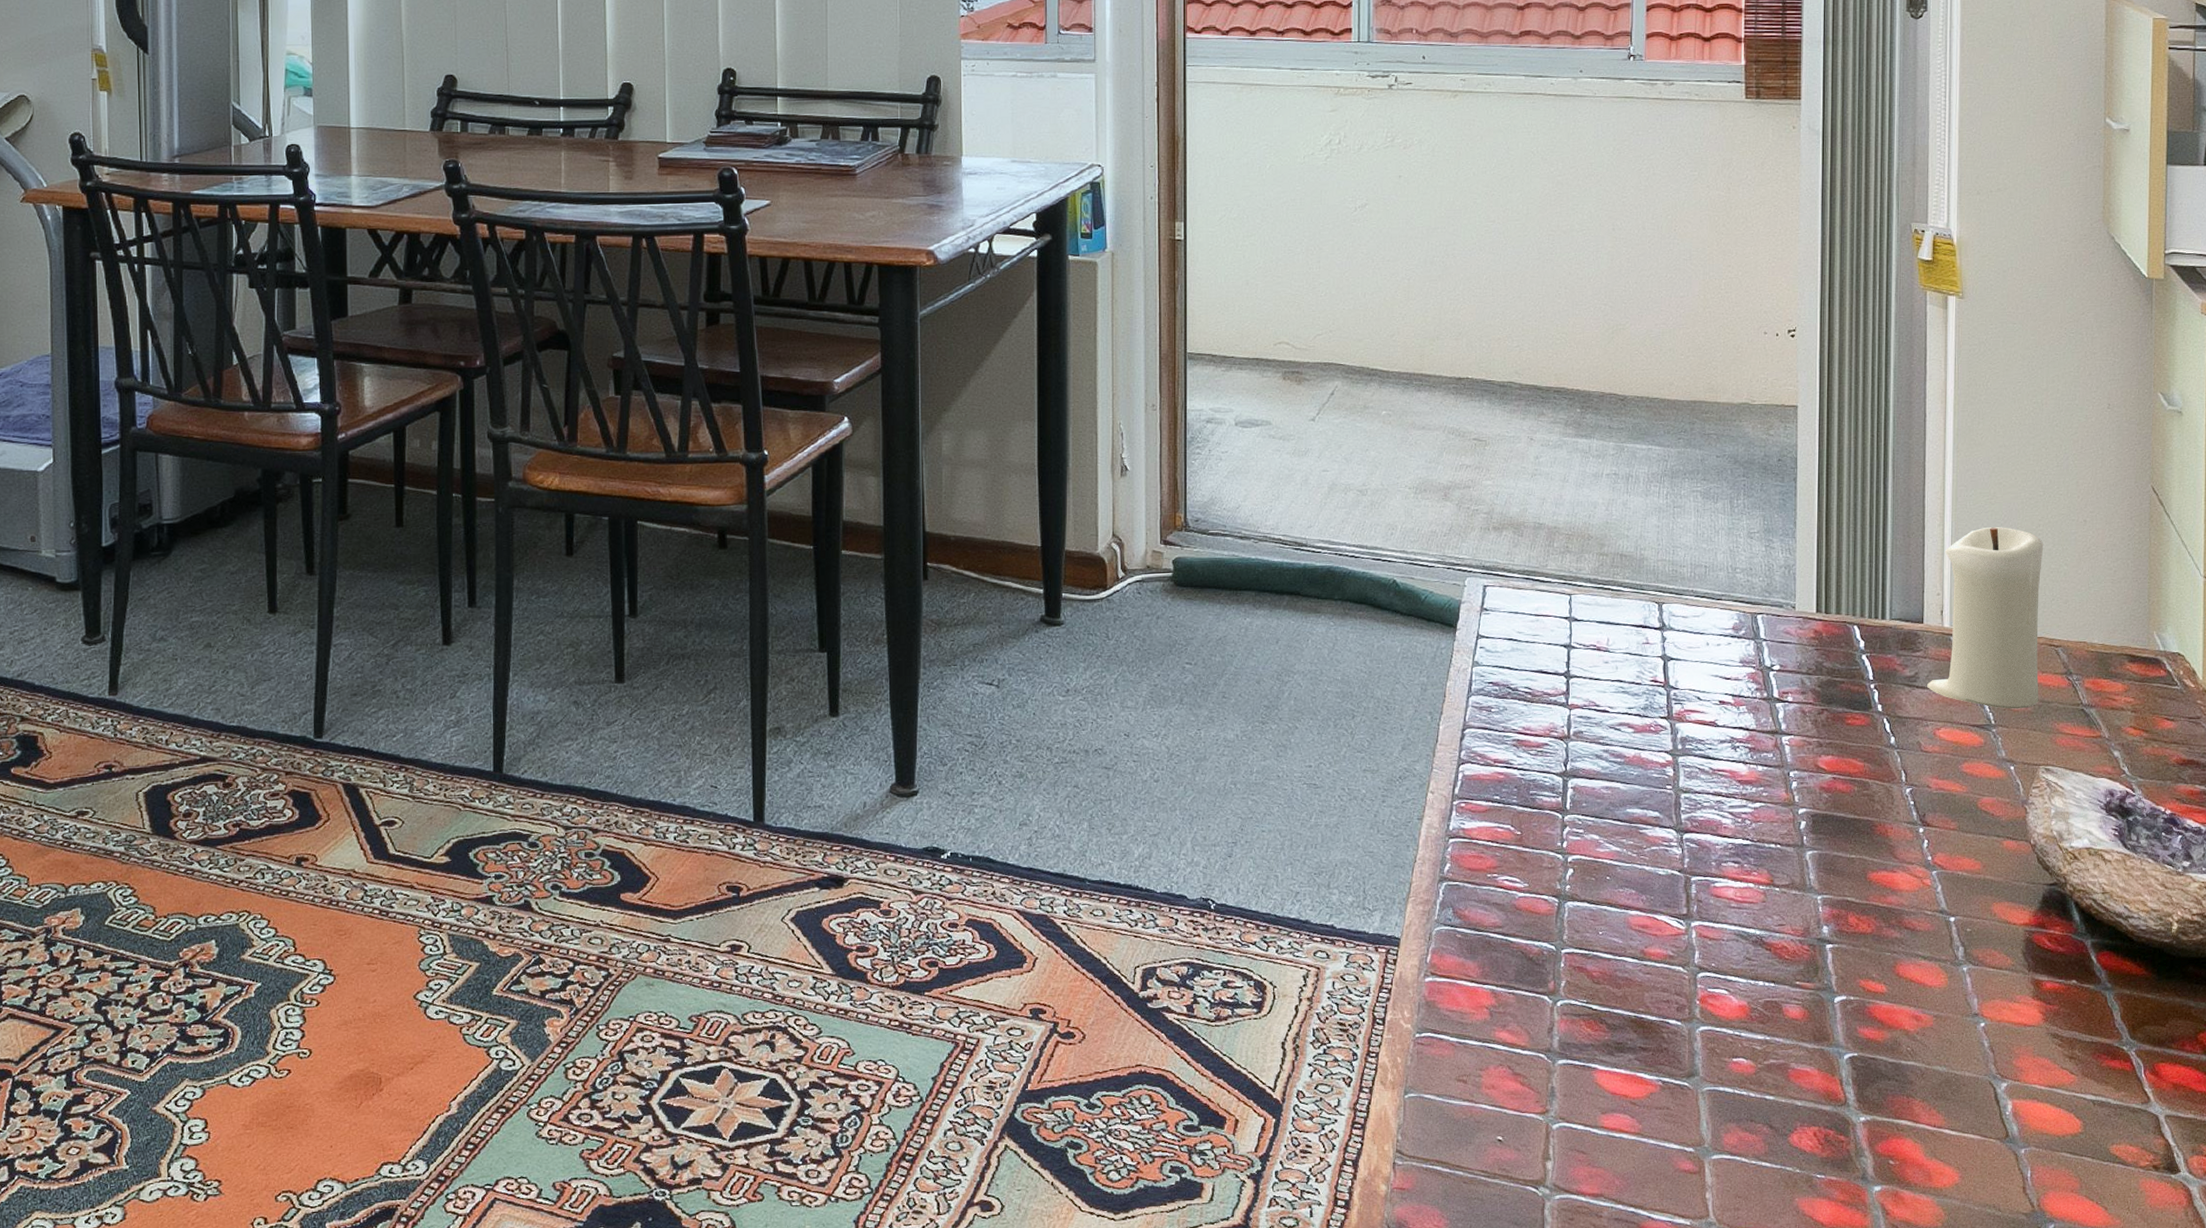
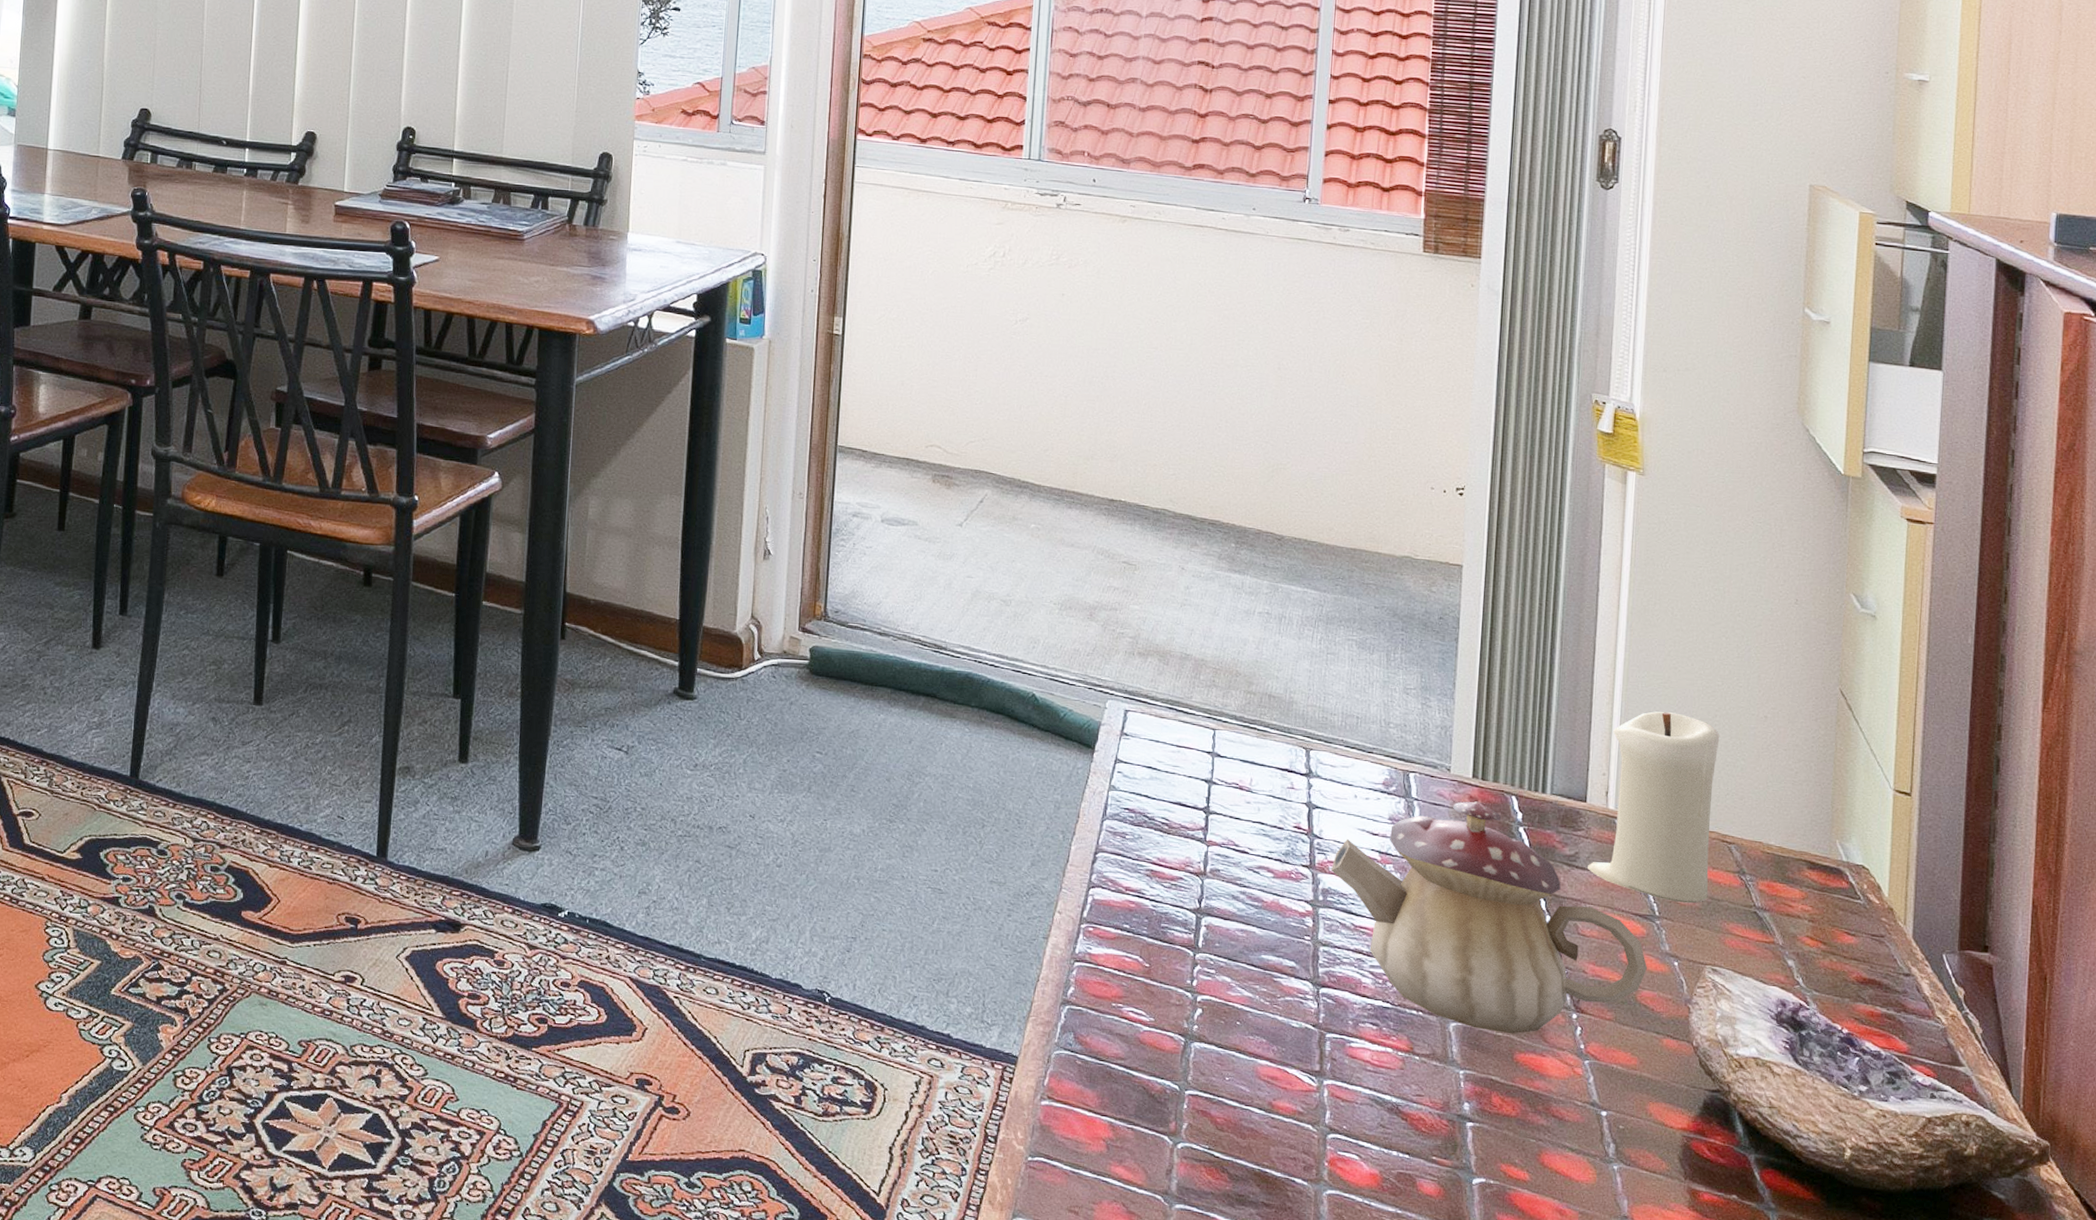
teapot: none [1688,635,1987,855] -> present [1331,801,1648,1034]

